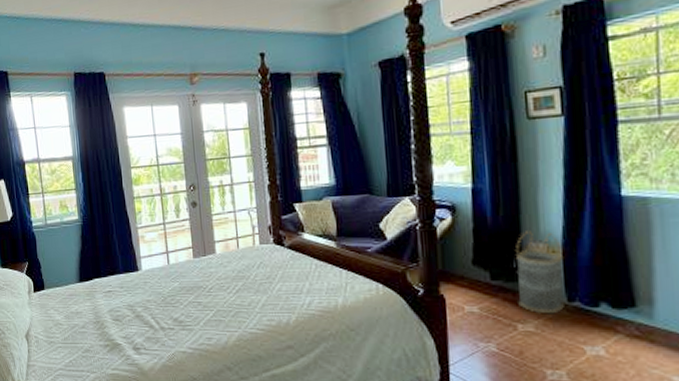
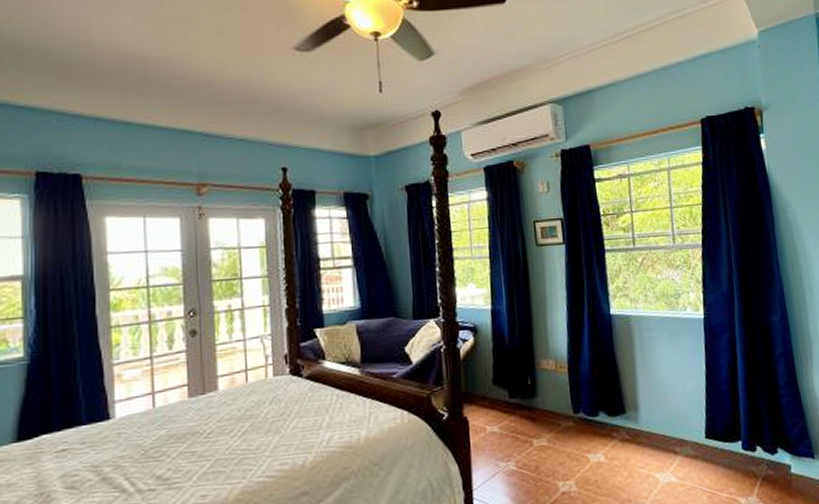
basket: present [516,231,564,313] -> none [530,348,571,427]

